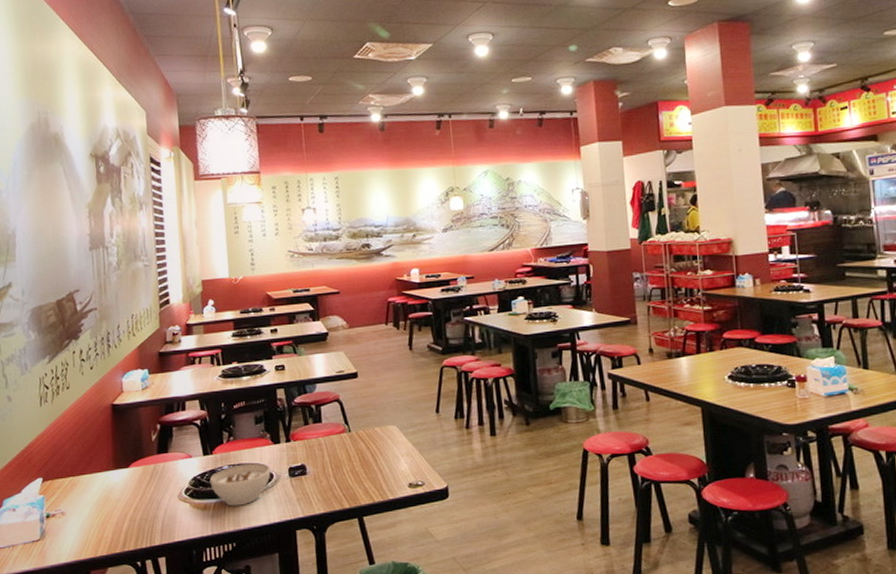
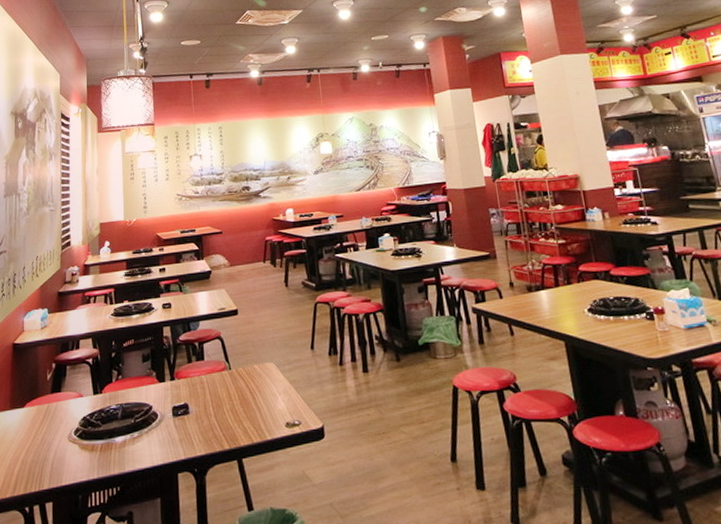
soup bowl: present [209,463,271,506] -> none [98,402,156,448]

